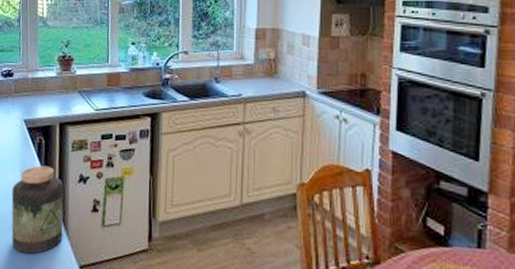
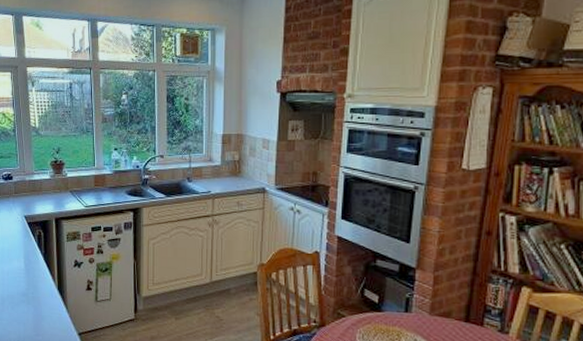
jar: present [11,165,64,254] -> none [18,253,63,325]

